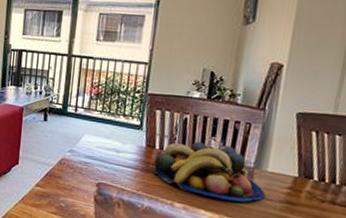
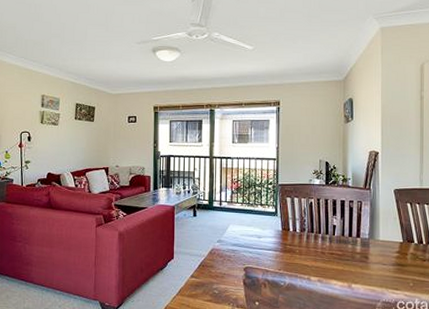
fruit bowl: present [152,142,265,203] -> none [289,221,380,269]

